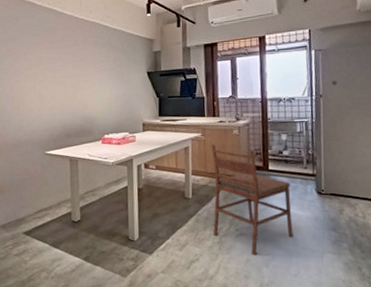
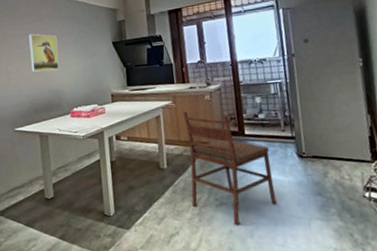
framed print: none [64,59,93,97] -> present [28,34,59,72]

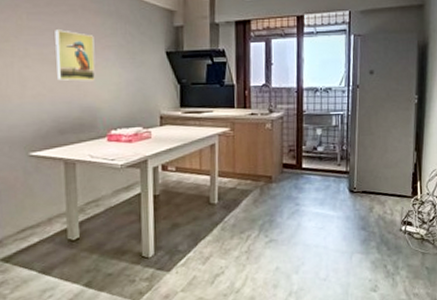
dining chair: present [182,111,277,226] -> none [240,140,324,262]

